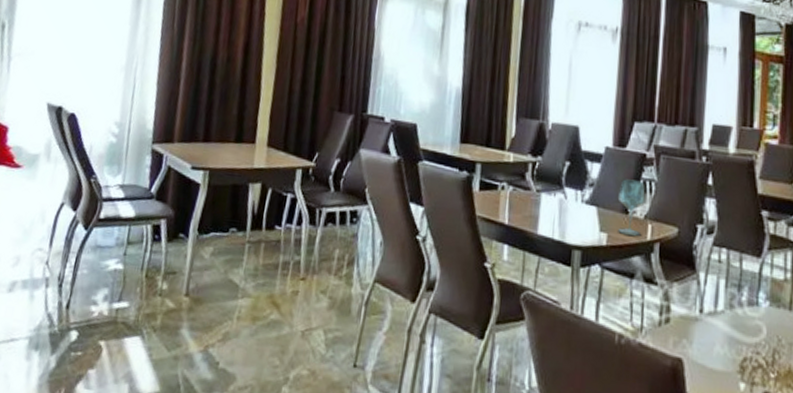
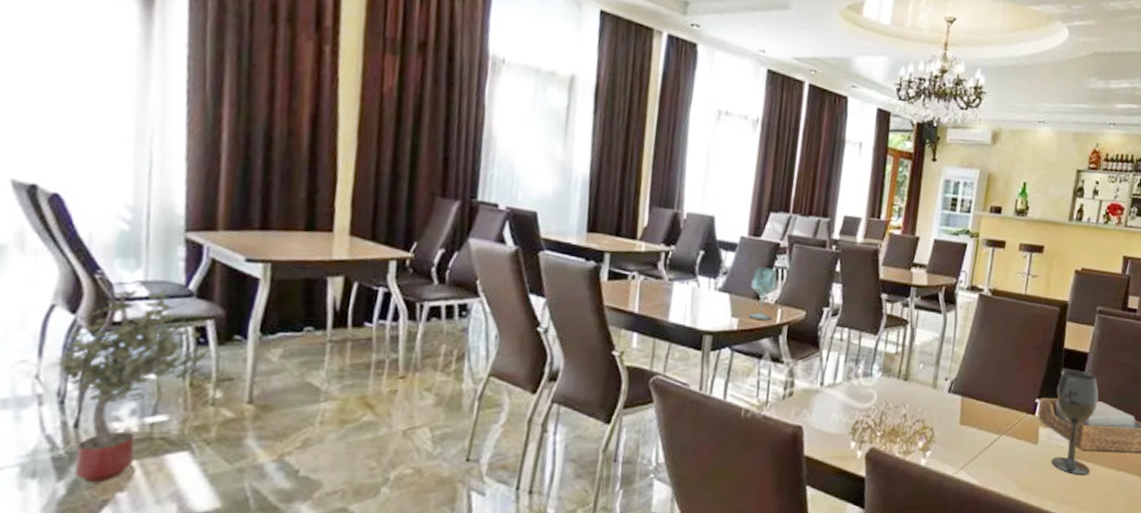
potted tree: none [60,192,162,358] -> present [56,289,210,482]

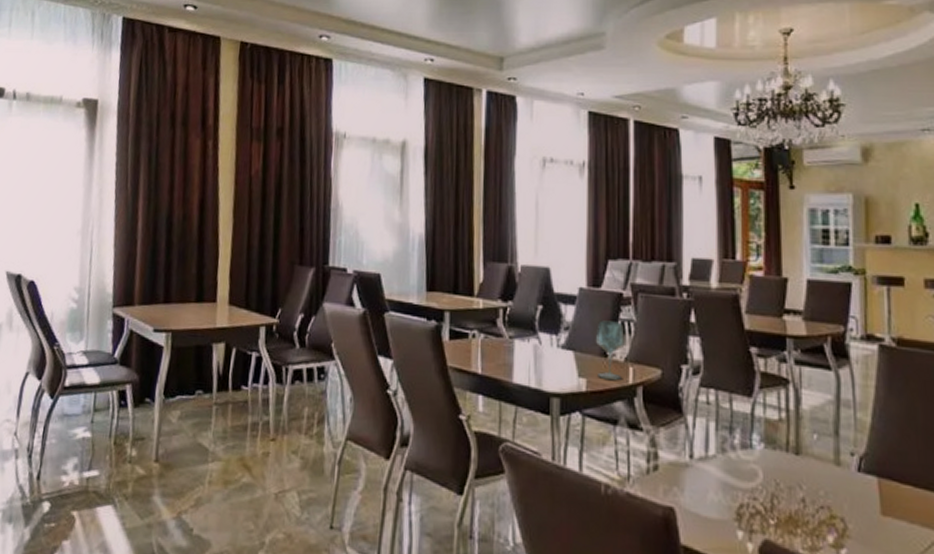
potted tree: present [56,289,210,482] -> none [27,358,128,530]

